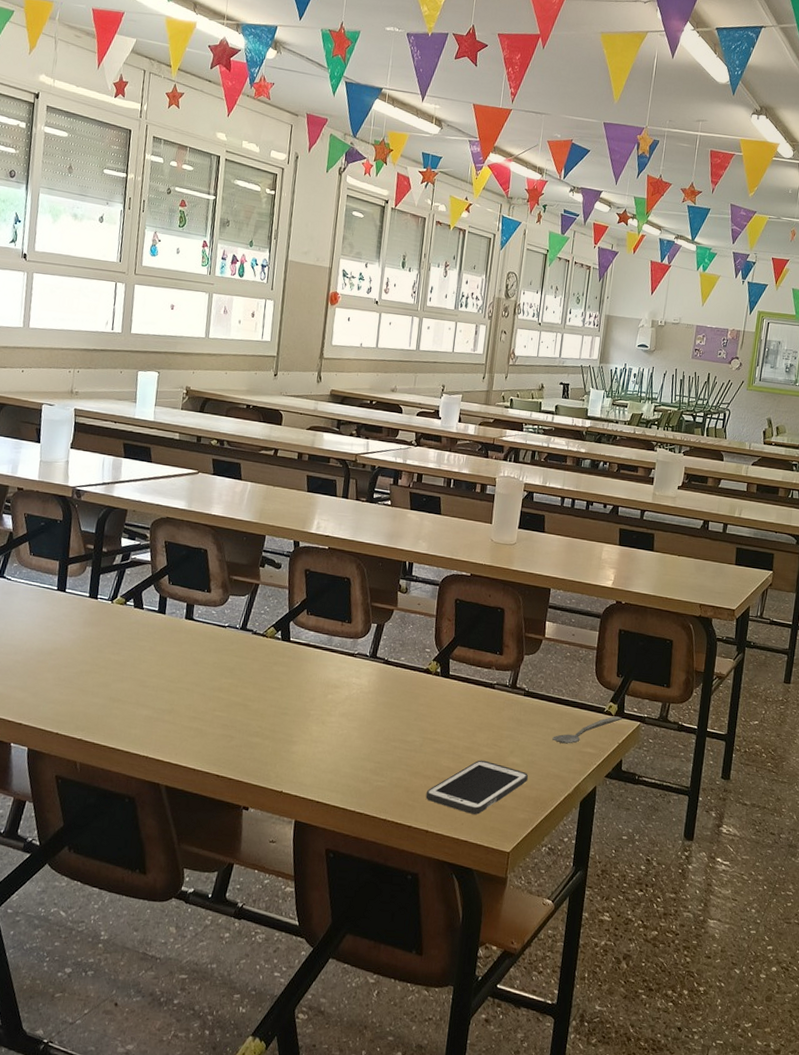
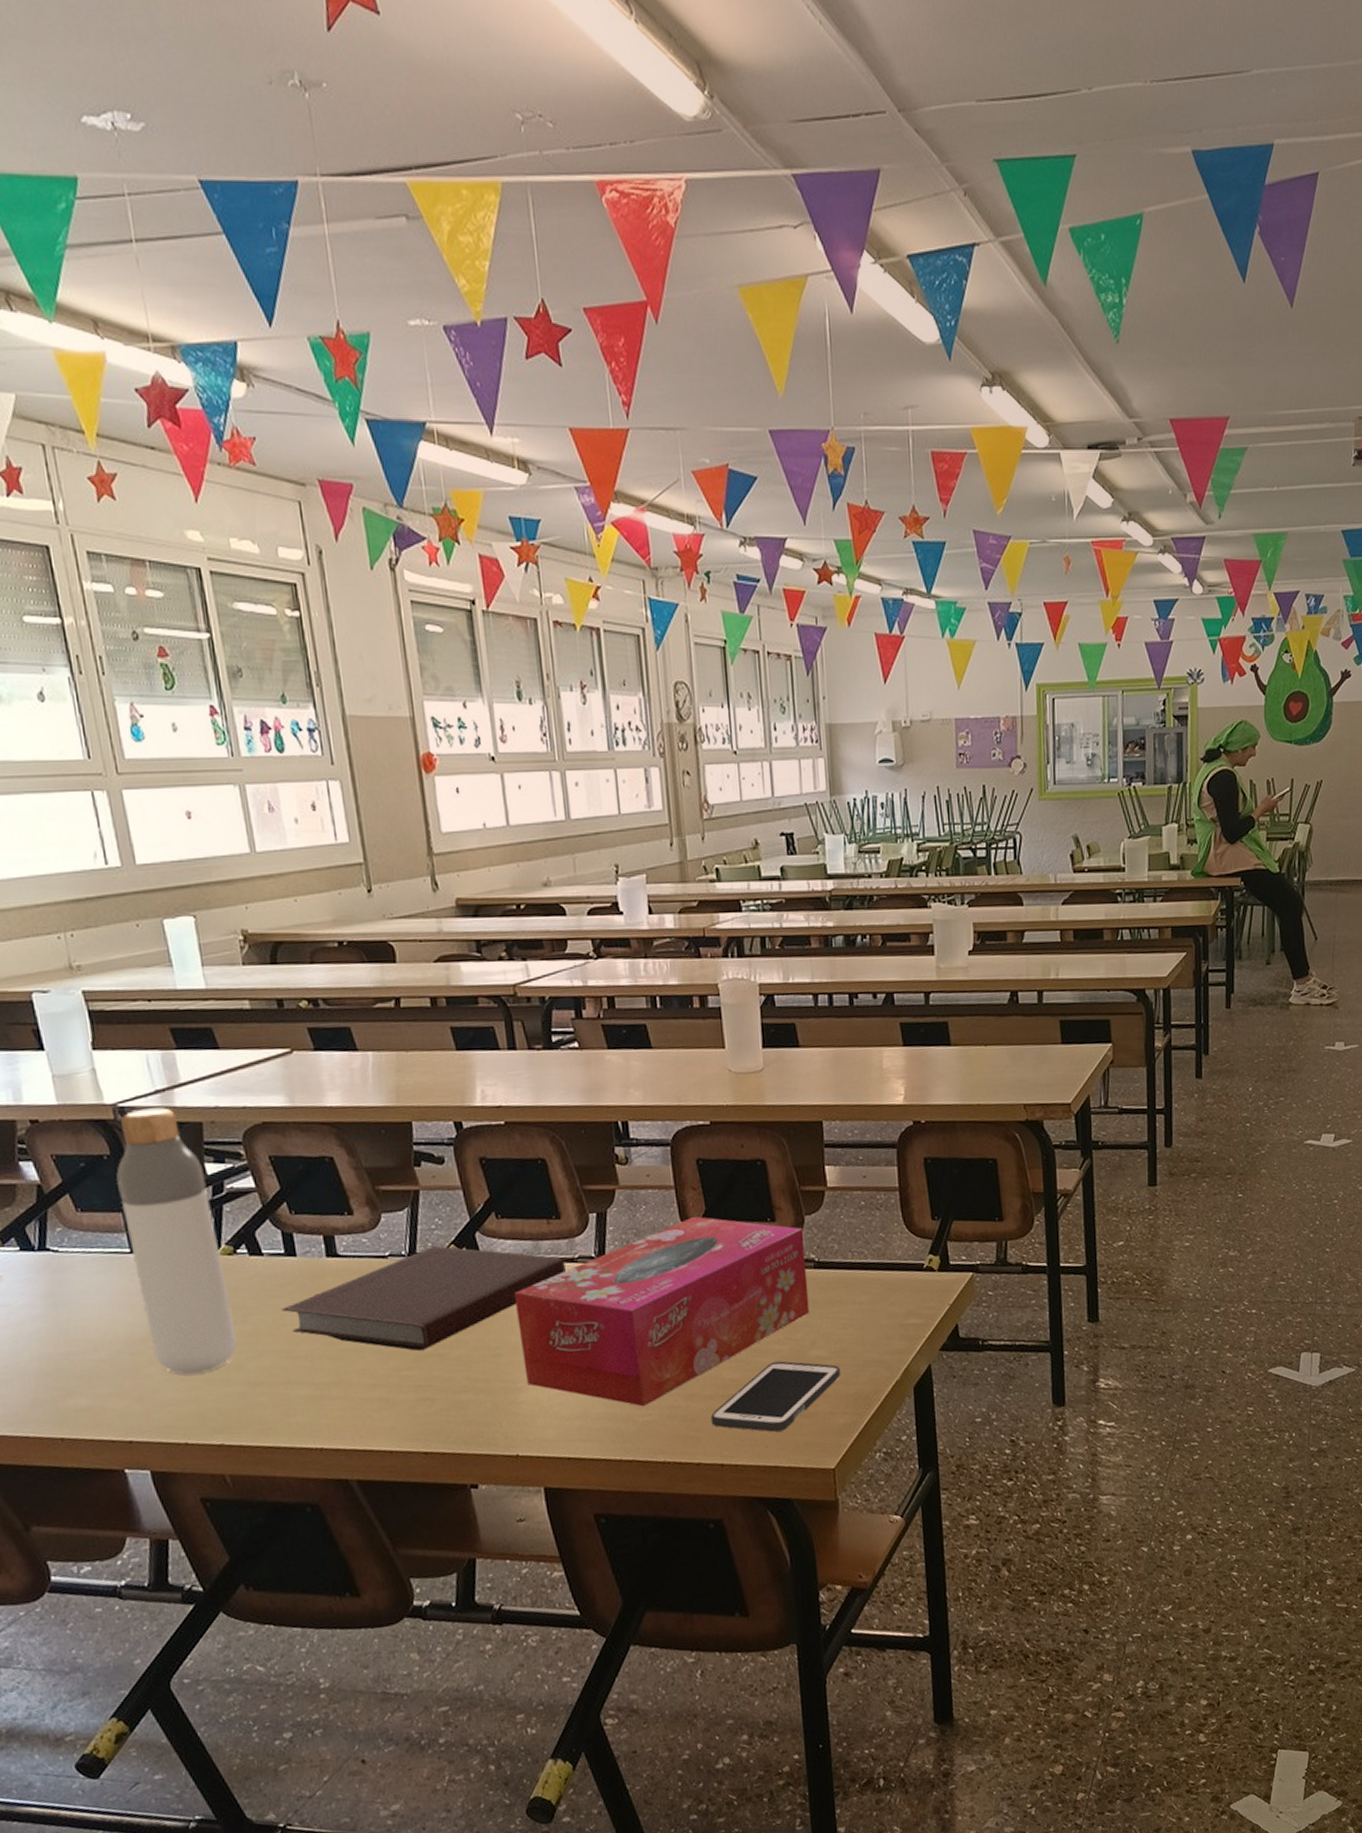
bottle: none [53,493,120,684] -> present [116,1107,238,1375]
notebook: none [145,626,348,699] -> present [281,1246,567,1351]
tissue box: none [300,640,522,774] -> present [515,1216,810,1407]
spoon: present [552,716,623,744] -> none [862,1270,950,1320]

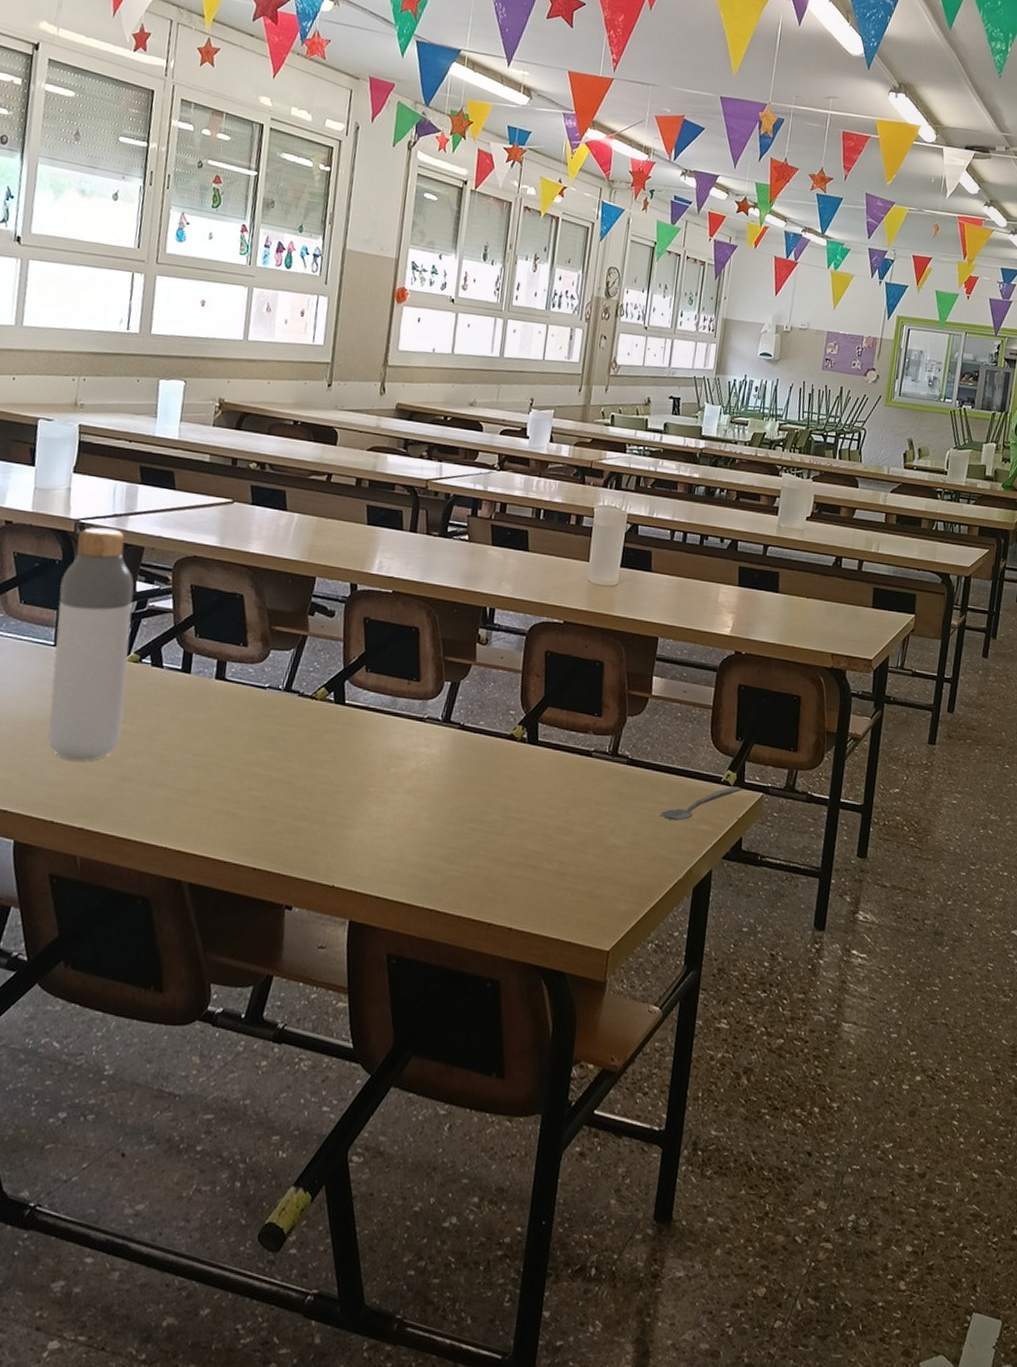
notebook: present [281,1246,567,1351] -> none [165,686,415,775]
tissue box: present [515,1216,810,1407] -> none [357,699,624,862]
cell phone: present [711,1361,840,1432] -> none [509,842,631,907]
spoon: none [862,1270,950,1320] -> present [660,786,743,821]

